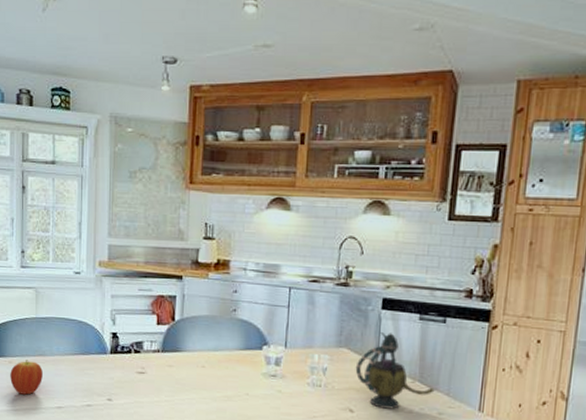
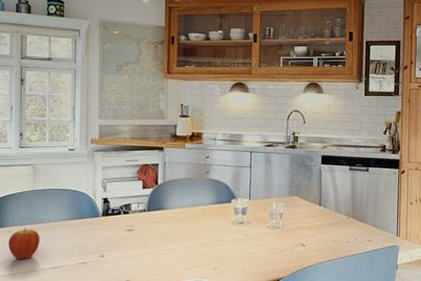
teapot: present [355,332,435,409] -> none [304,182,364,241]

